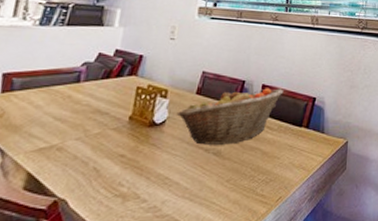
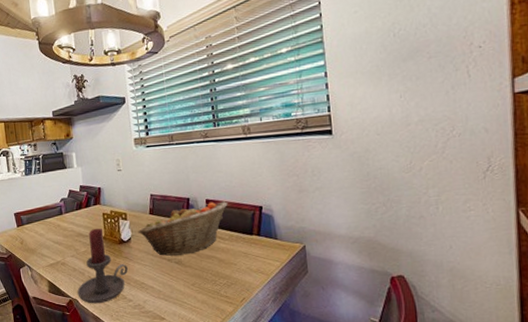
candle holder: none [69,104,152,207] -> present [77,228,128,304]

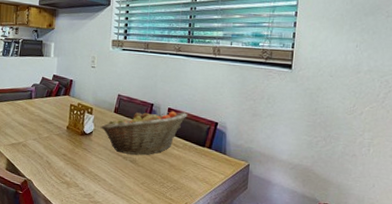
candle holder: present [77,228,128,304] -> none [33,117,85,188]

